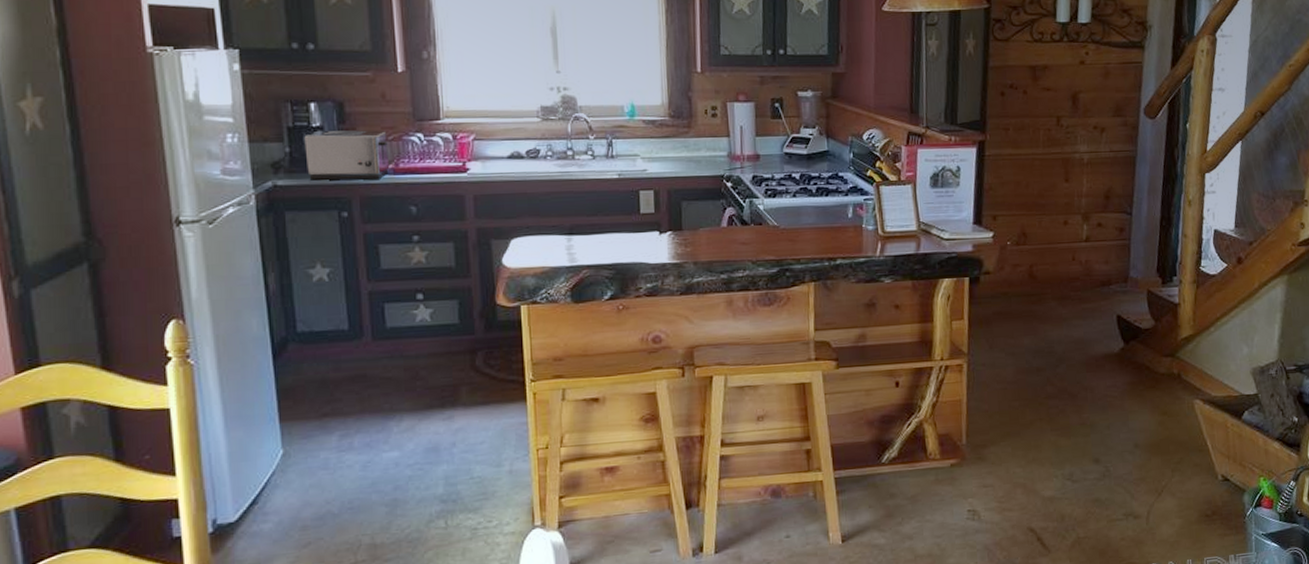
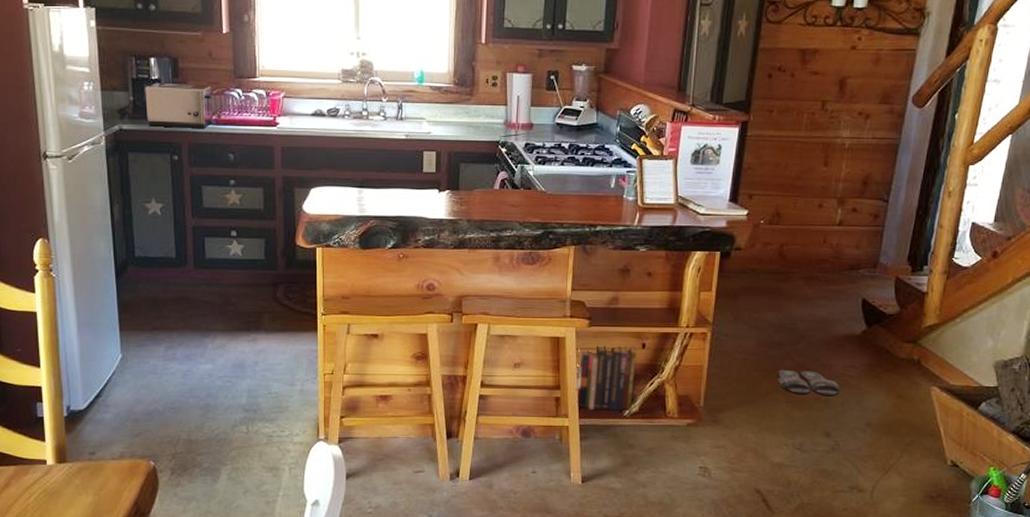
books: none [827,383,891,460] -> present [575,344,636,412]
slippers: none [1039,395,1104,422] -> present [777,369,840,397]

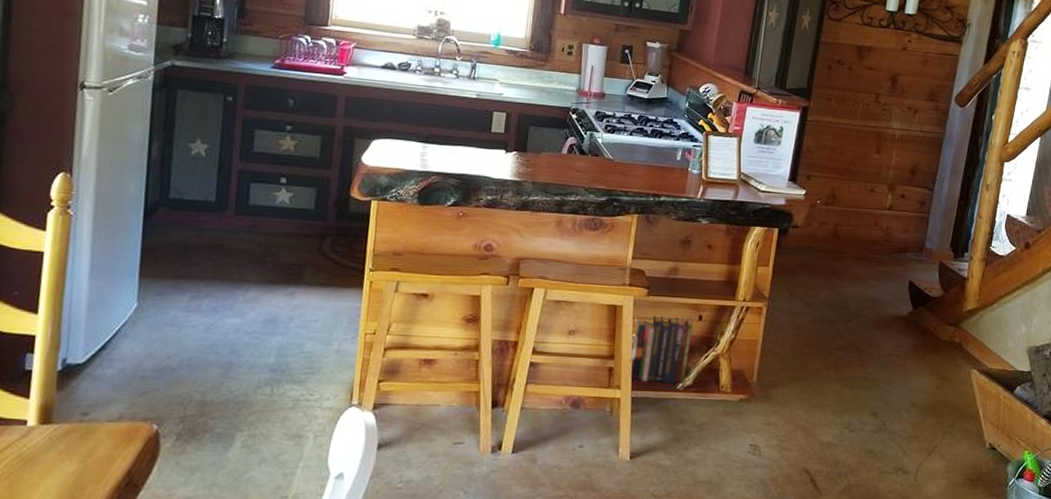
toaster: present [145,82,212,129] -> none [203,21,279,72]
slippers: present [777,369,840,397] -> none [828,347,887,376]

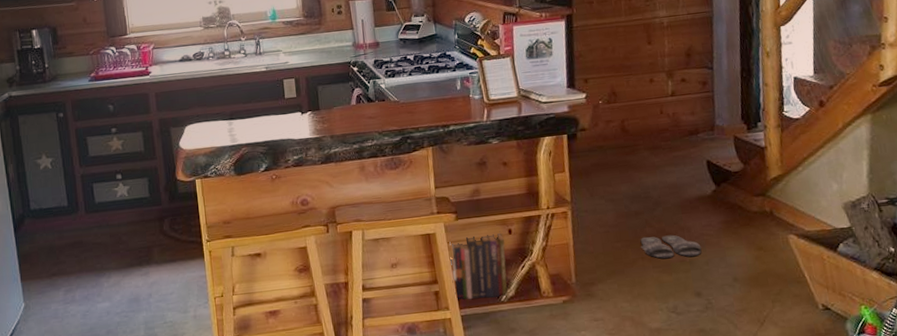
slippers: none [828,347,887,376] -> present [640,234,702,259]

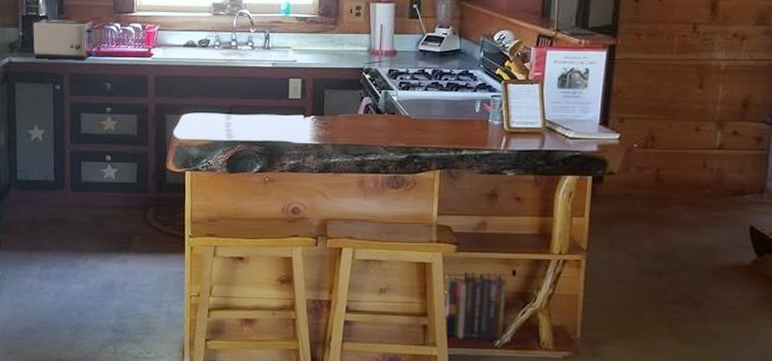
toaster: none [29,46,92,91] -> present [33,19,93,61]
slippers: present [640,234,702,259] -> none [660,300,730,331]

